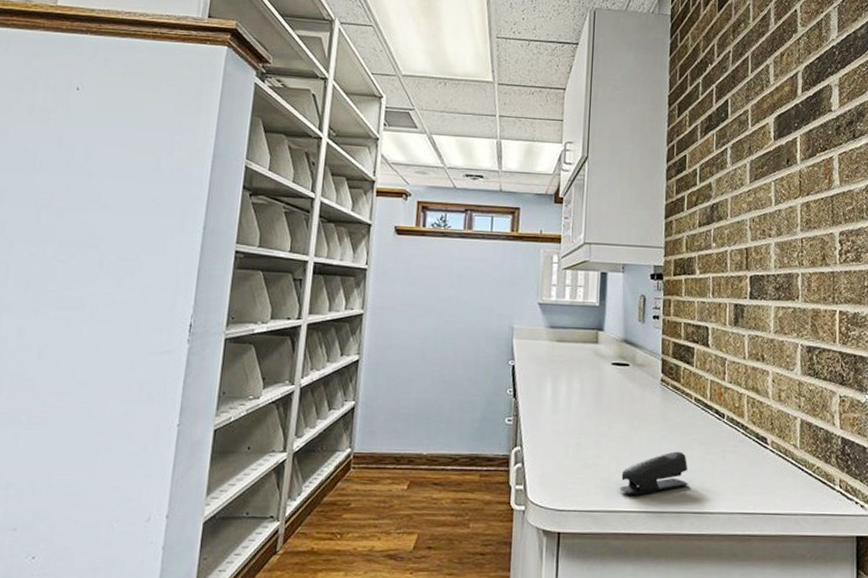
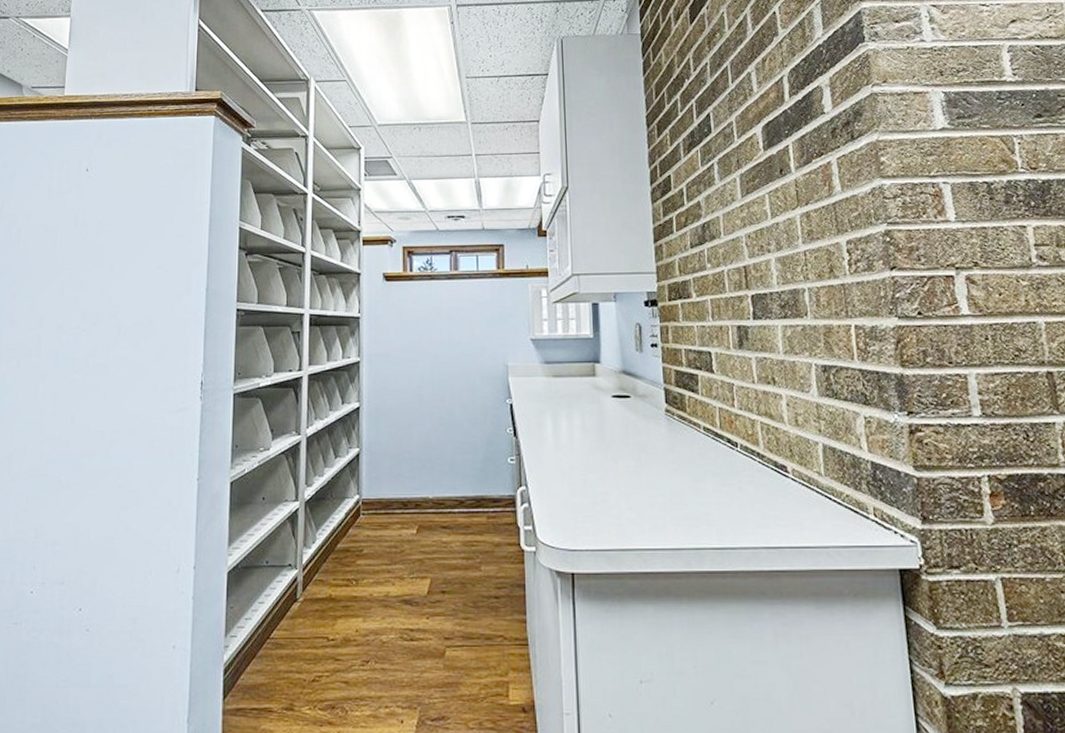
stapler: present [618,451,689,494] -> none [631,484,706,531]

